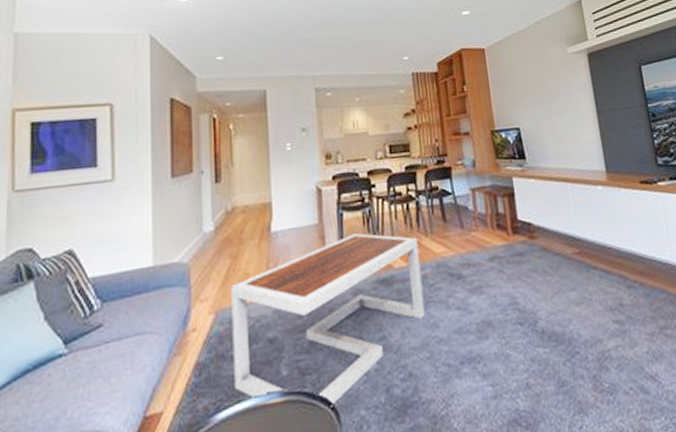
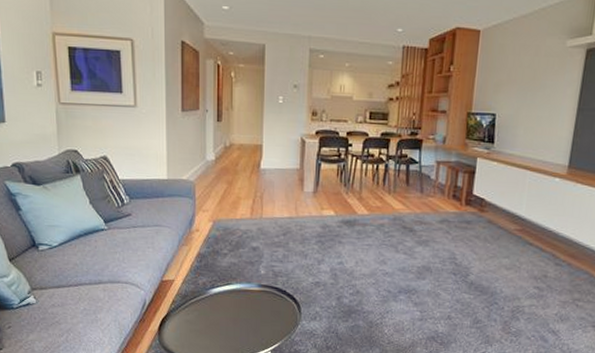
coffee table: present [231,233,425,407] -> none [225,182,381,301]

